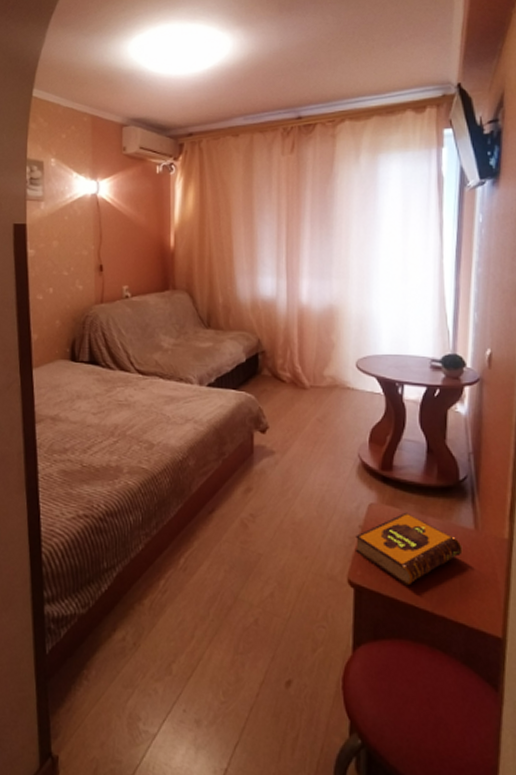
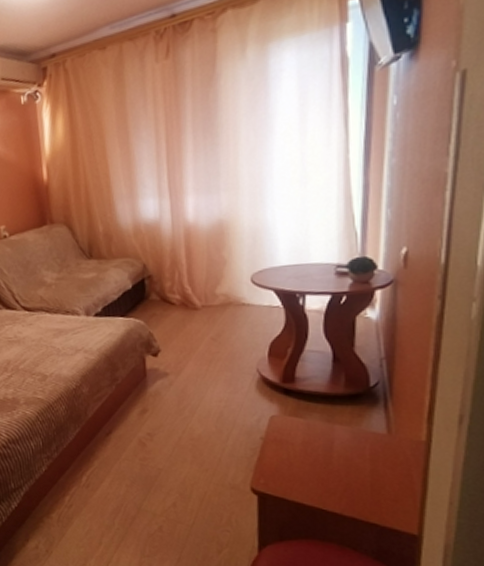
hardback book: present [354,512,463,586] -> none [256,422,374,491]

